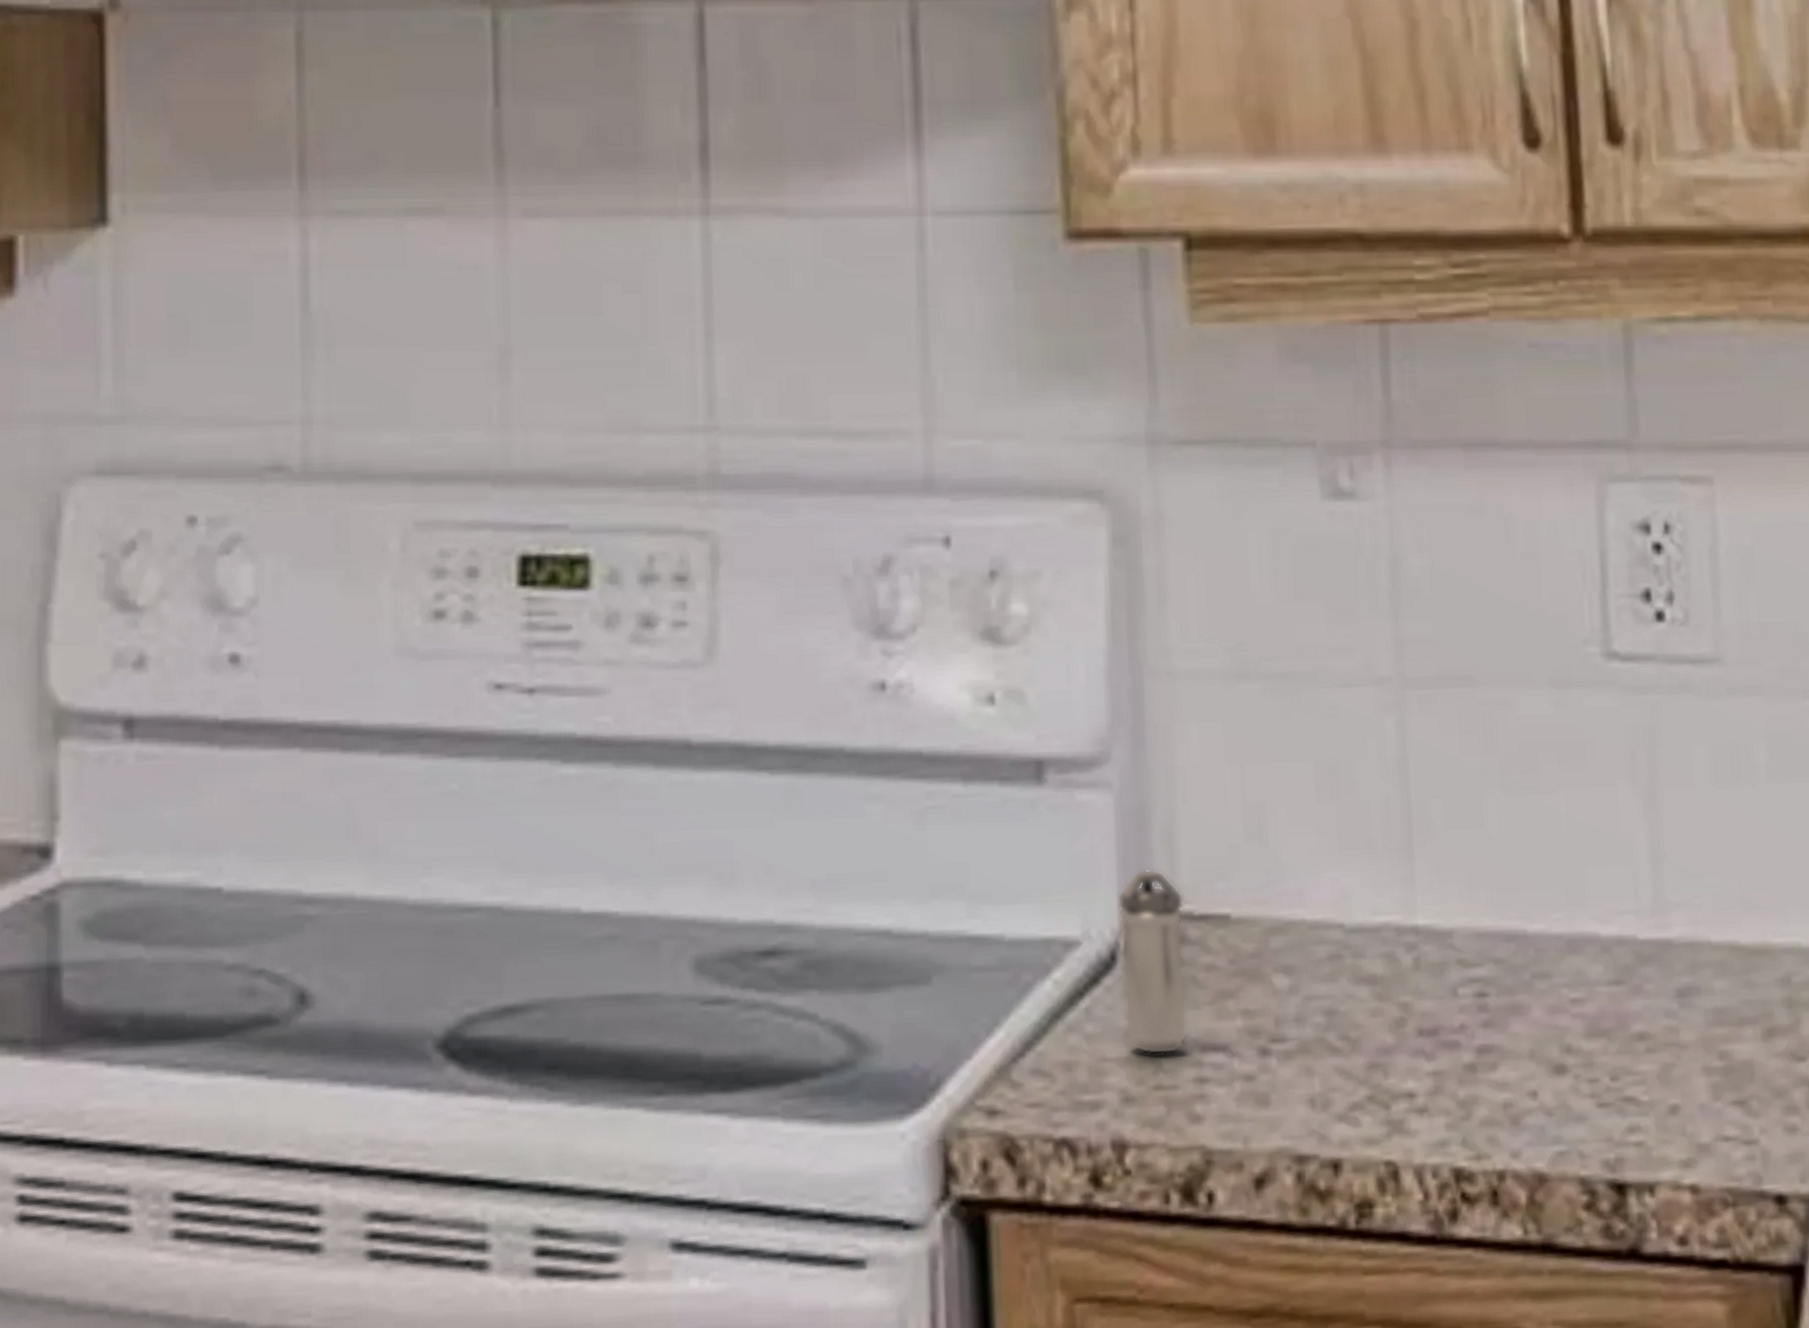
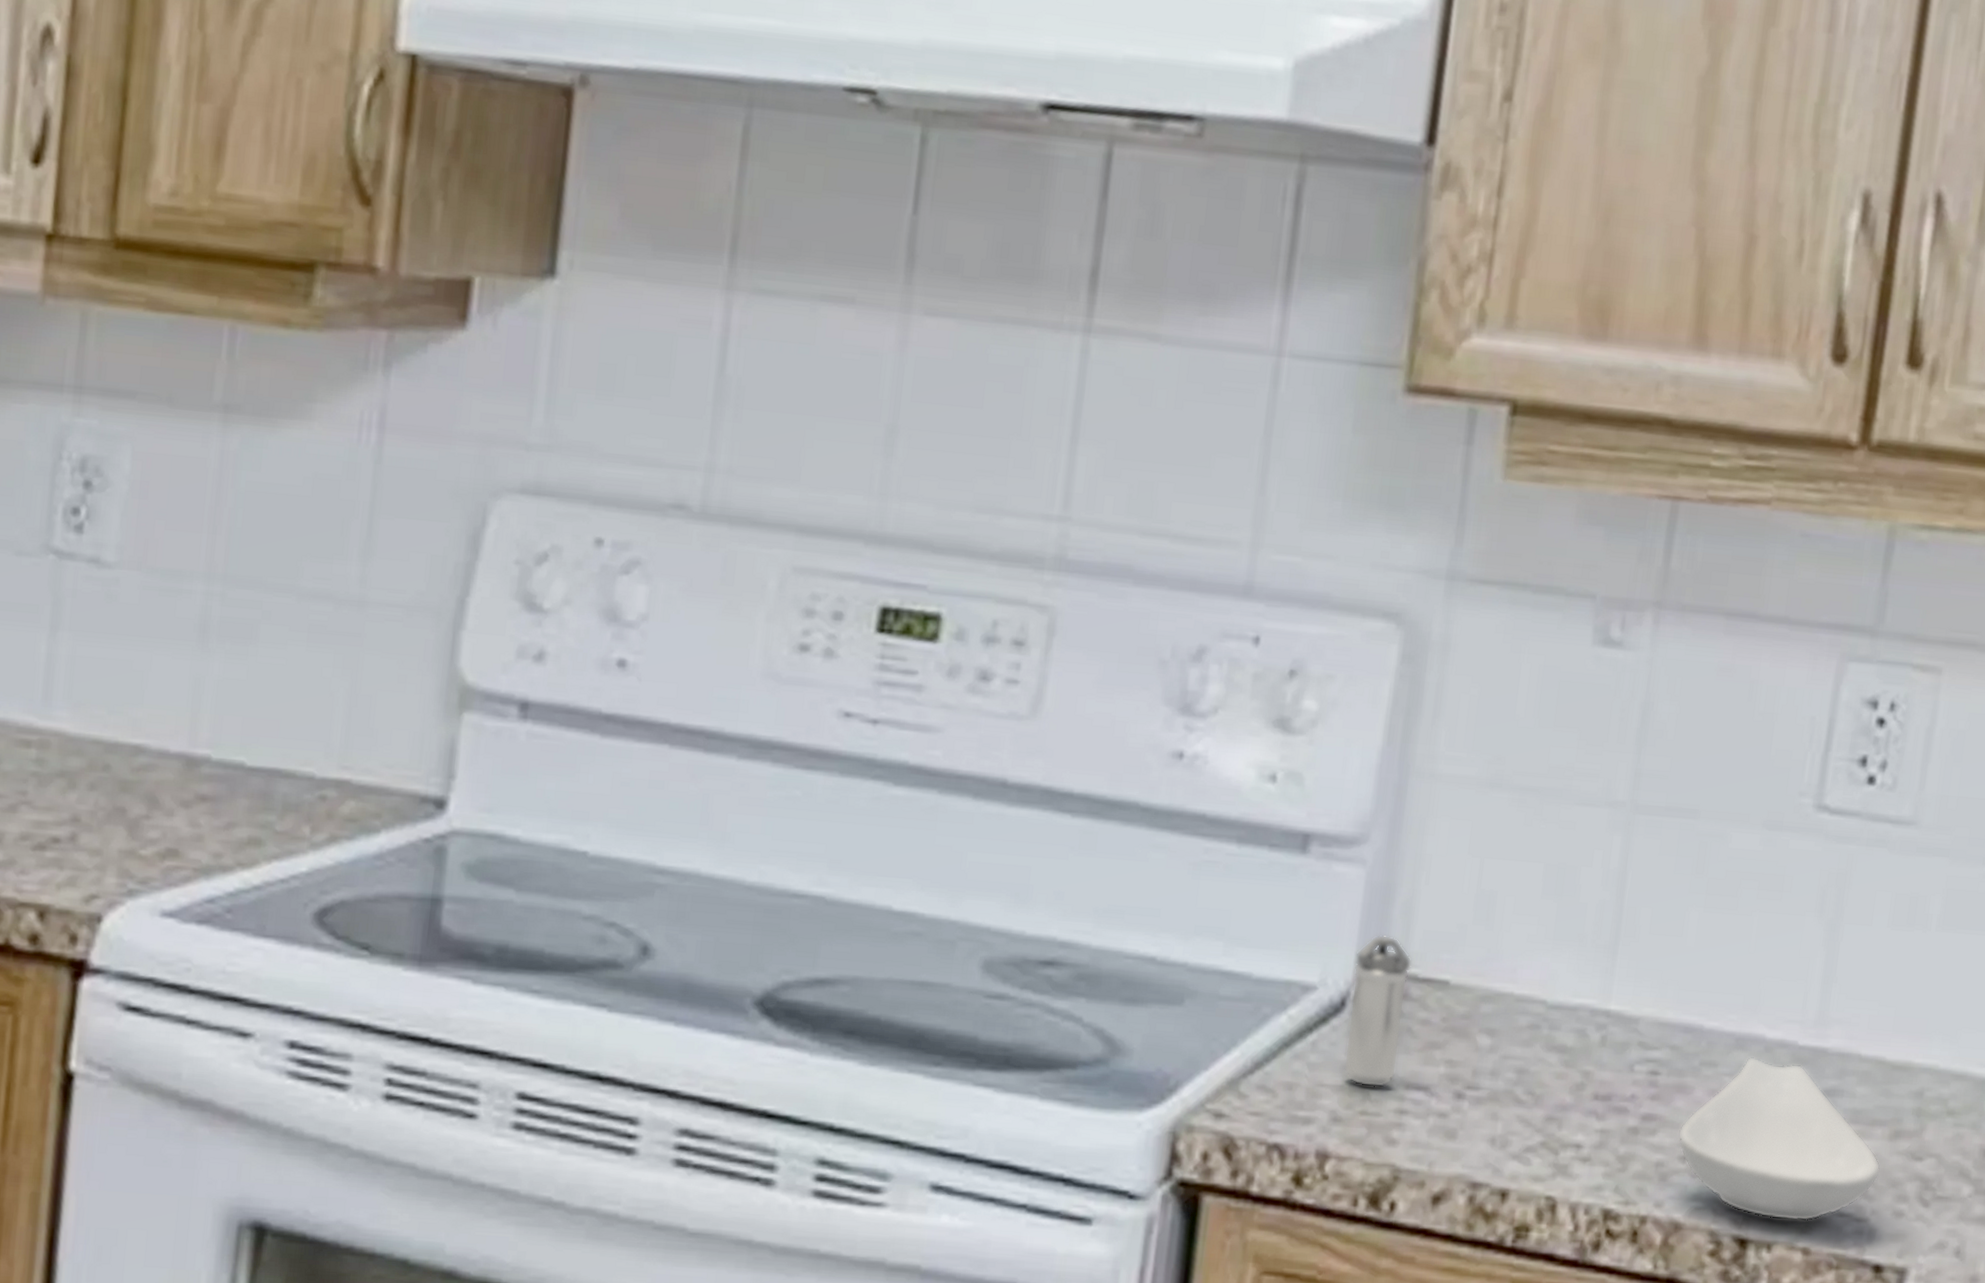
spoon rest: none [1521,961,1761,1155] -> present [1677,1057,1881,1221]

